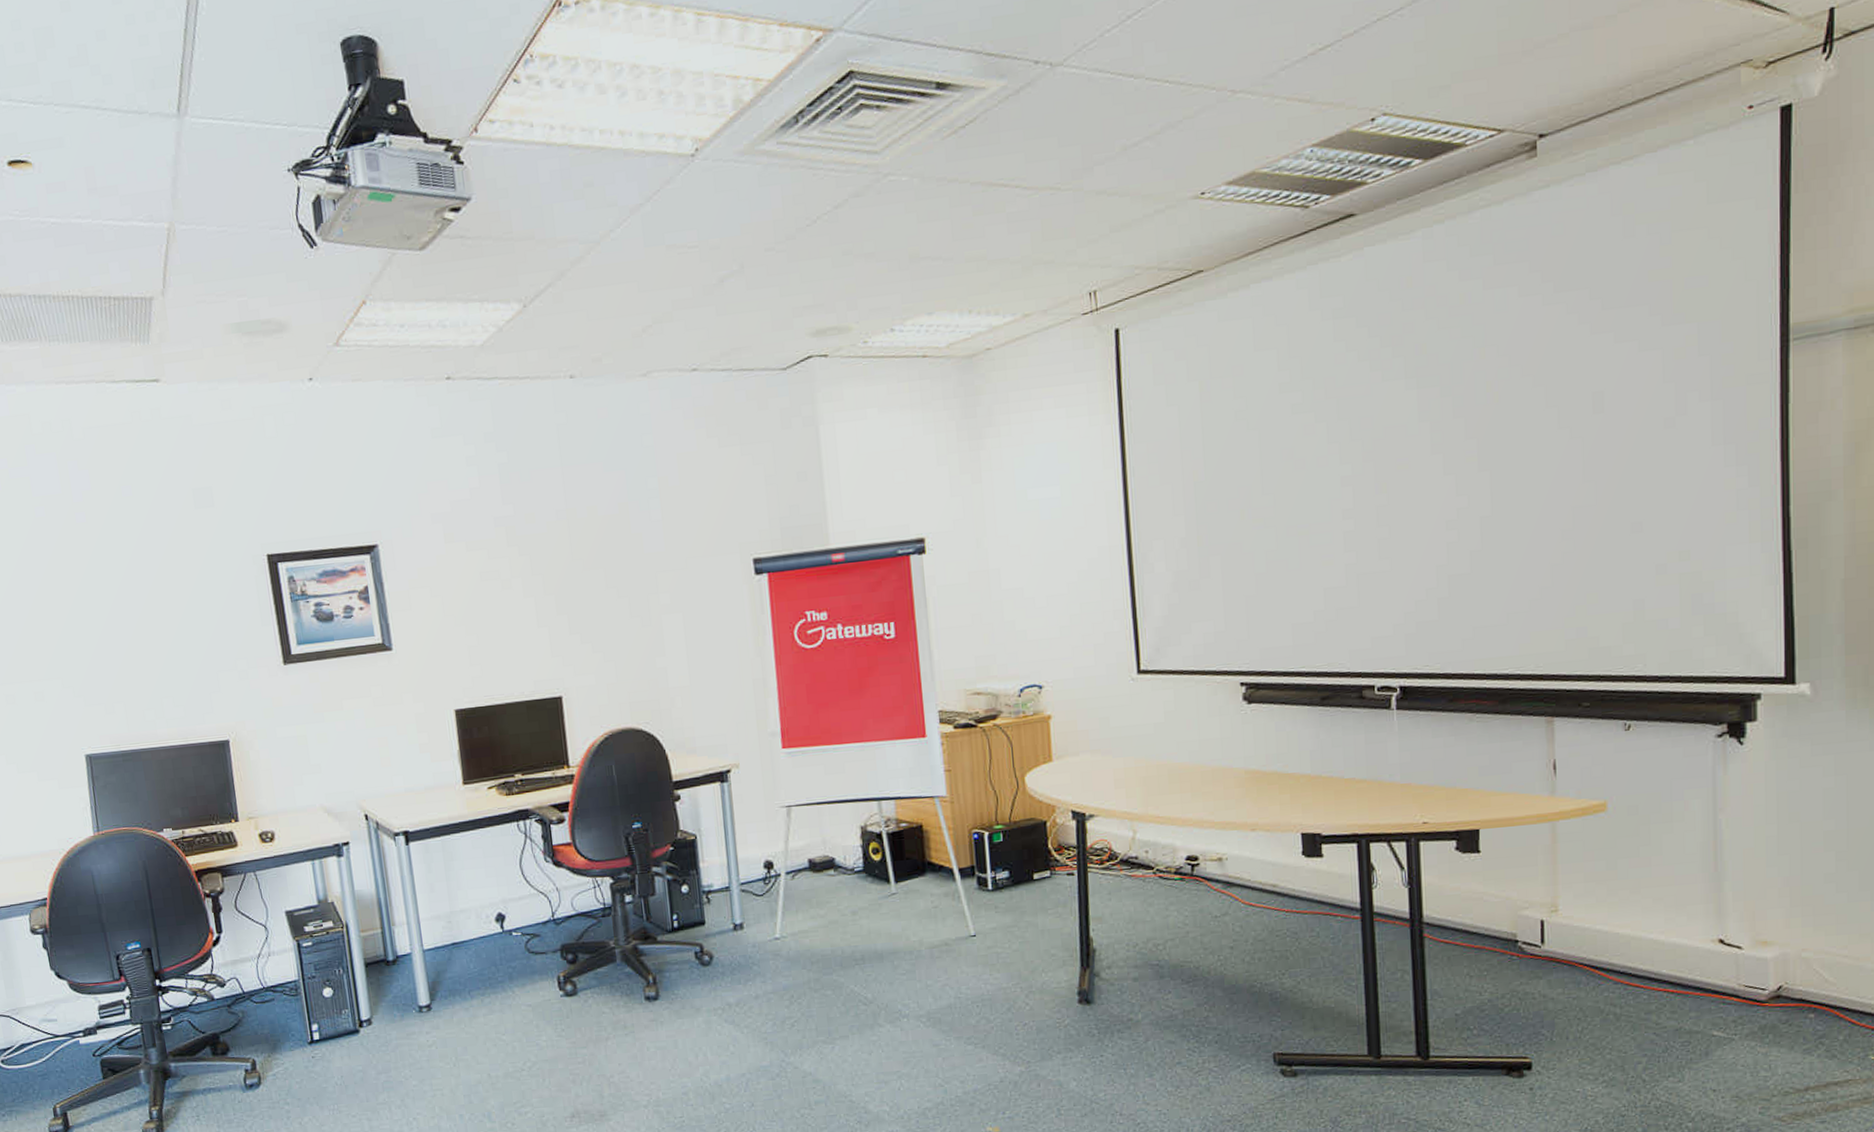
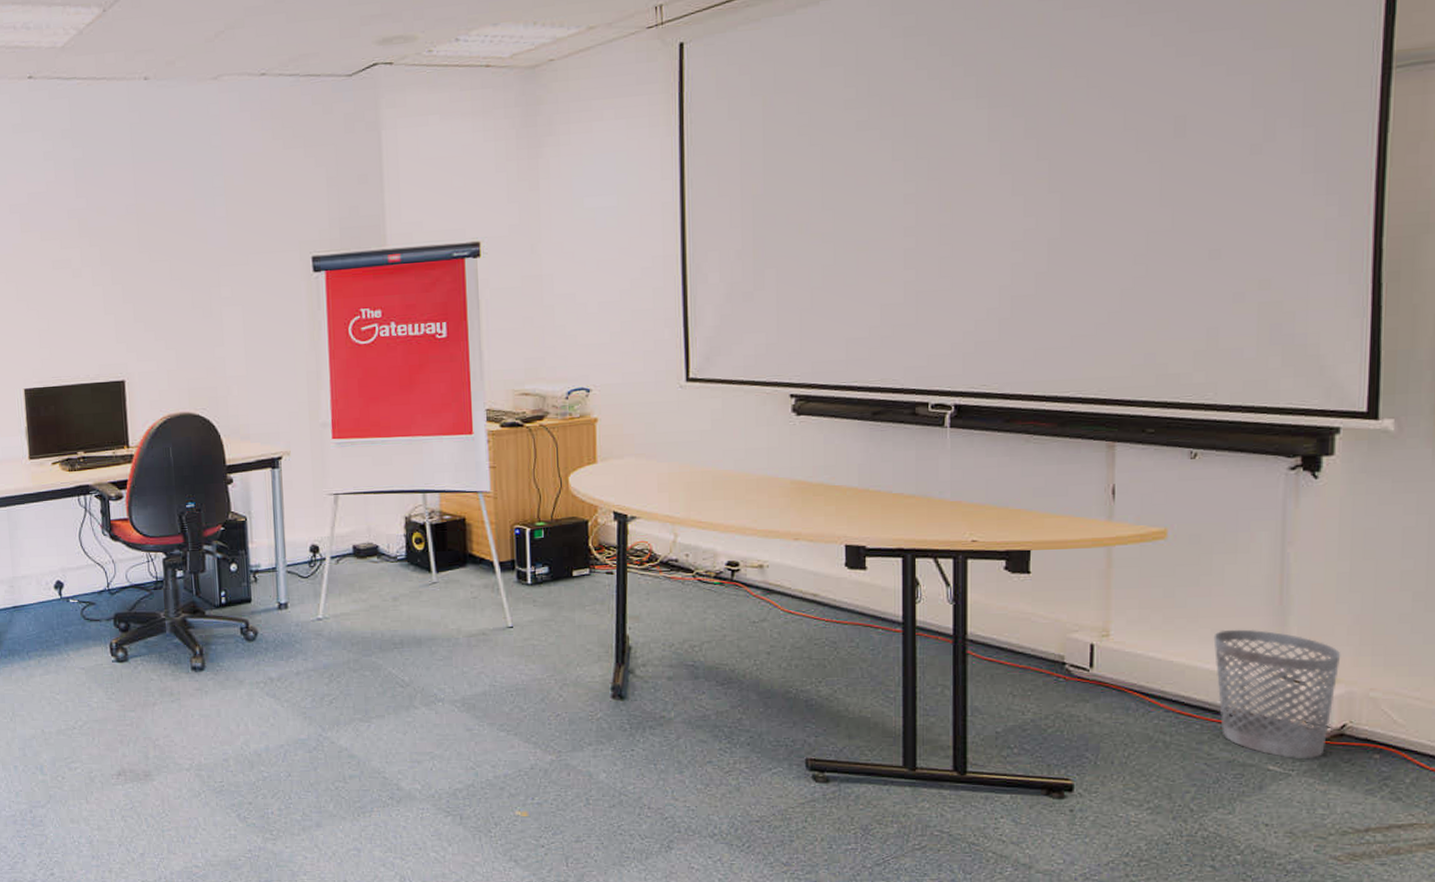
wastebasket: none [1655,896,1774,1024] -> present [1213,629,1341,760]

